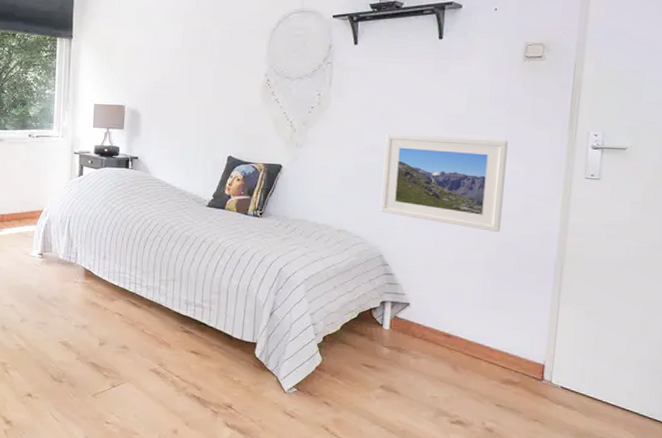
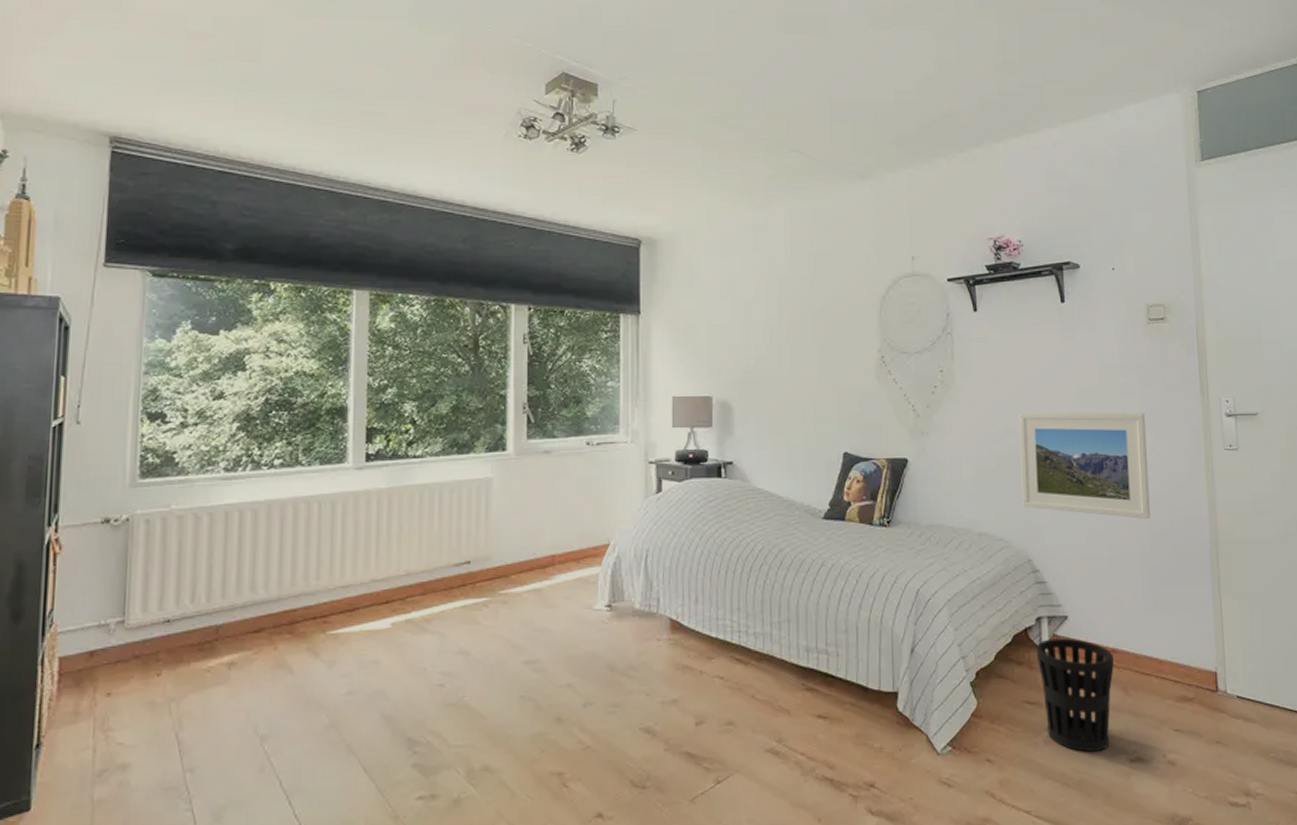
wastebasket: none [377,319,448,411] -> present [1036,638,1114,752]

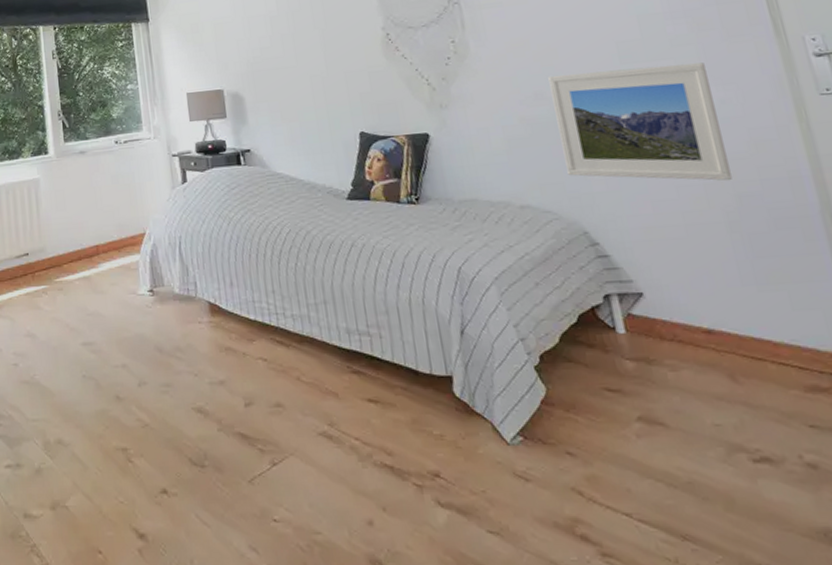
wastebasket: present [1036,638,1114,752] -> none [608,317,722,448]

